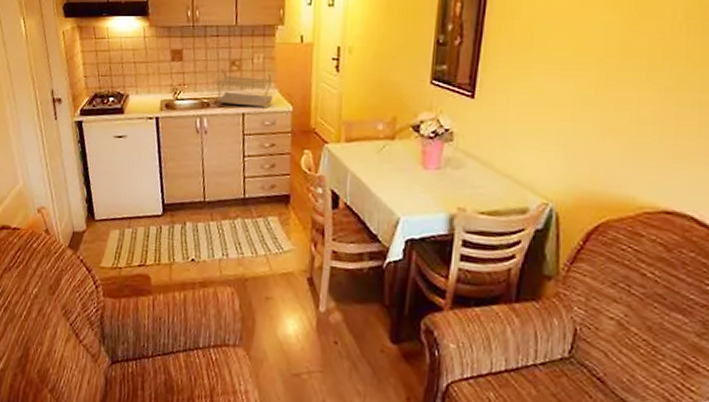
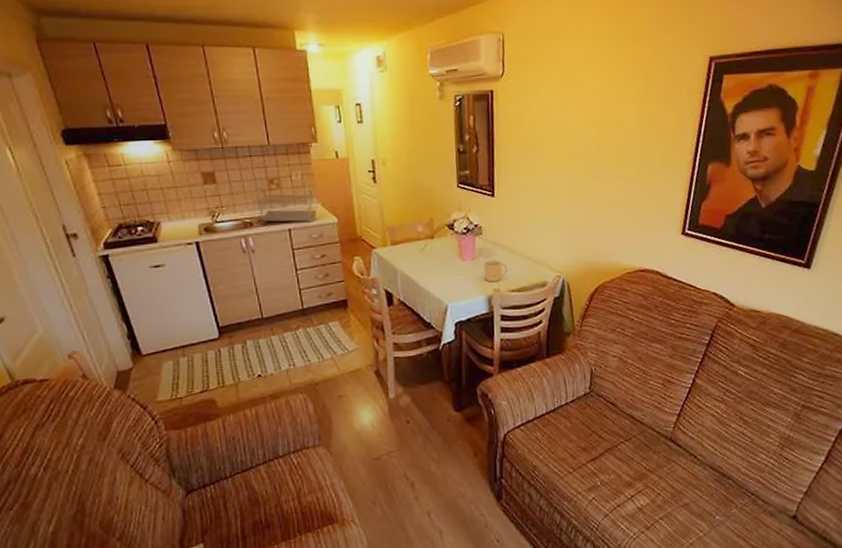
mug: none [448,172,479,200] -> present [483,260,508,282]

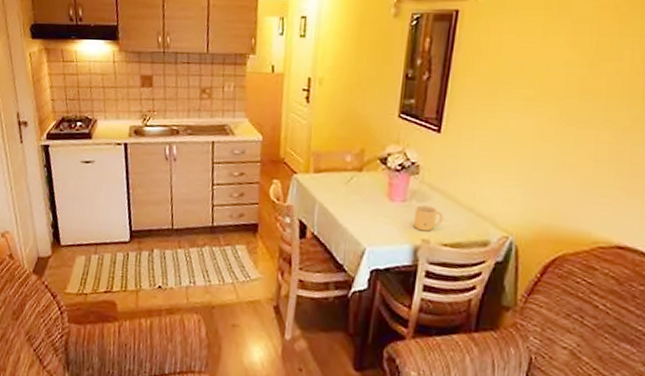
dish rack: present [255,187,317,223] -> none [185,95,243,137]

